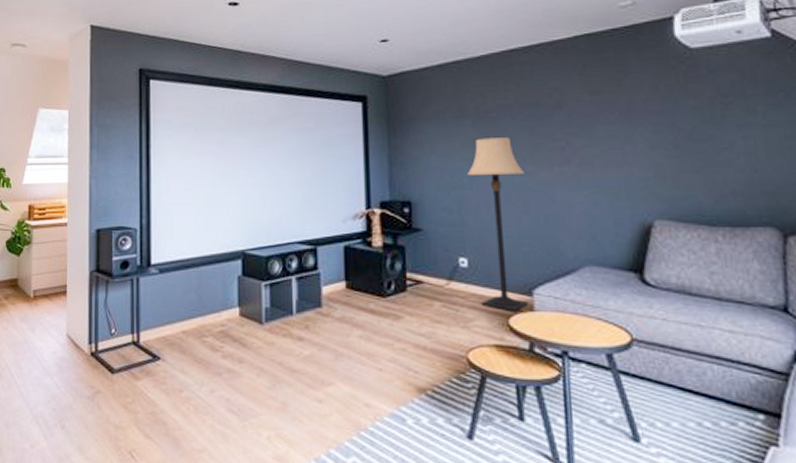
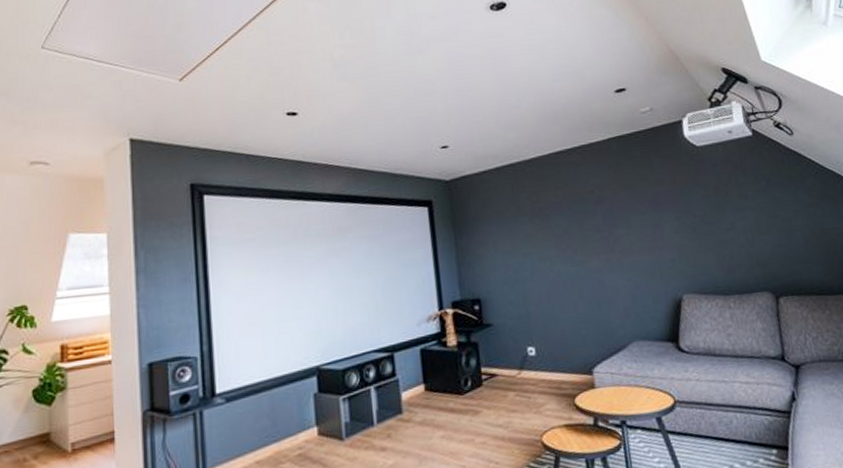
lamp: present [466,137,529,313] -> none [528,231,591,392]

